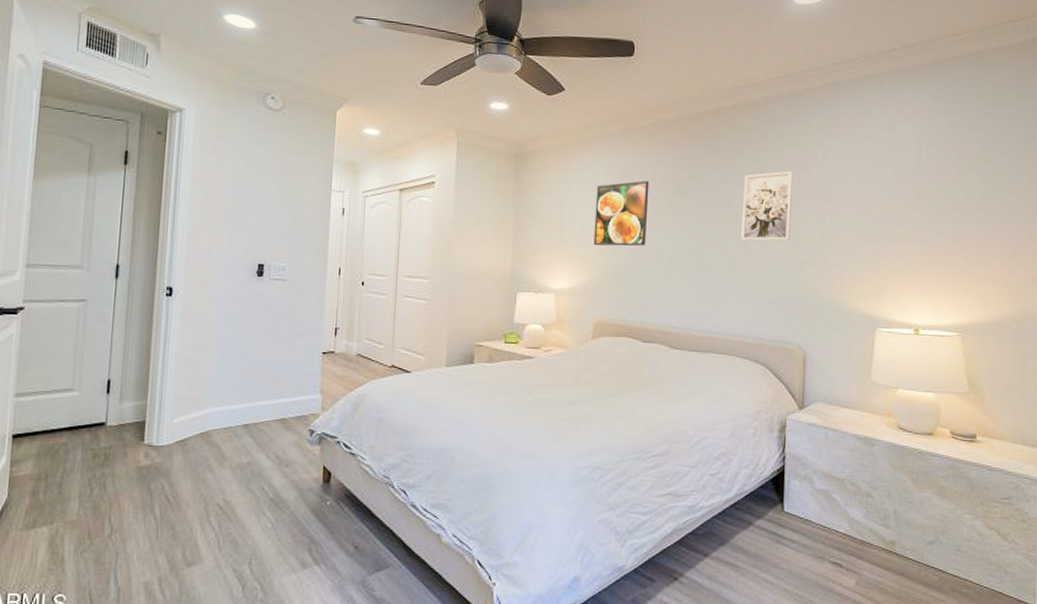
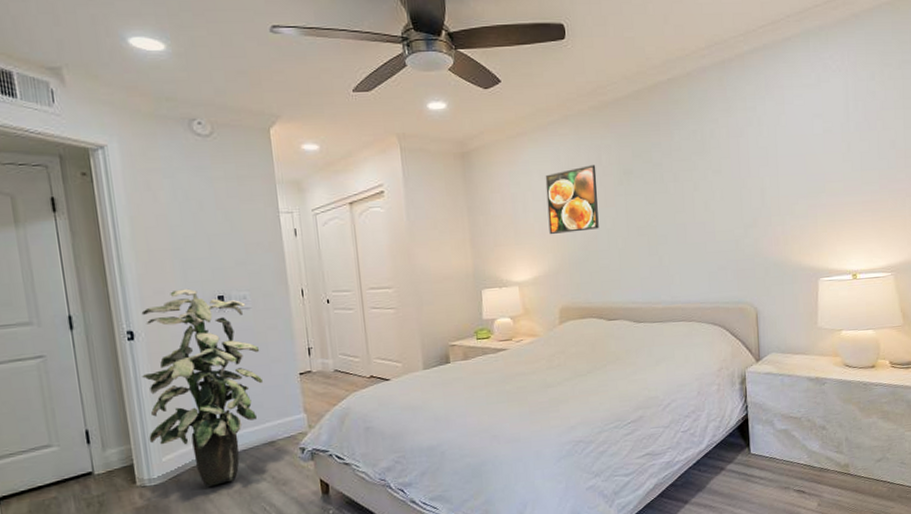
indoor plant: none [165,252,289,456] -> present [141,288,264,487]
wall art: present [741,170,794,241] -> none [686,138,734,212]

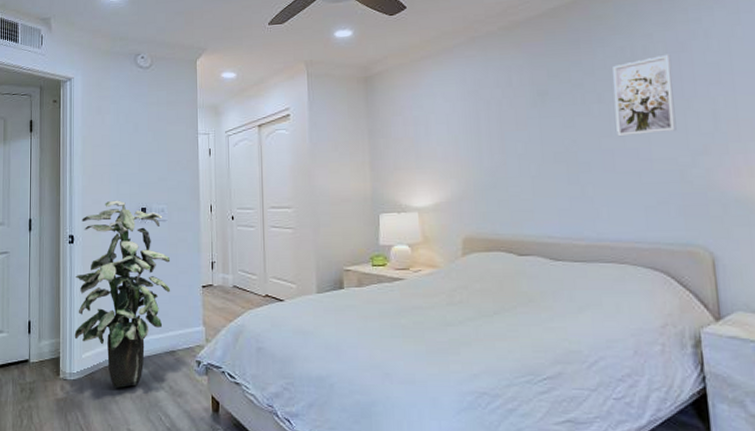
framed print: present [545,165,599,235] -> none [449,86,509,160]
wall art: none [686,138,734,212] -> present [613,54,677,137]

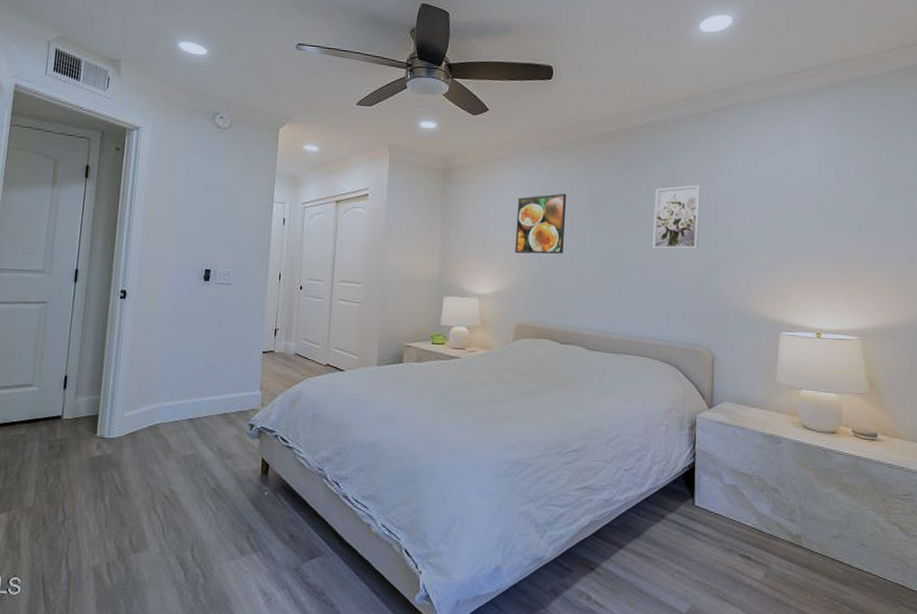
indoor plant: present [74,200,171,388] -> none [117,258,232,448]
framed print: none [449,86,509,160] -> present [515,193,567,254]

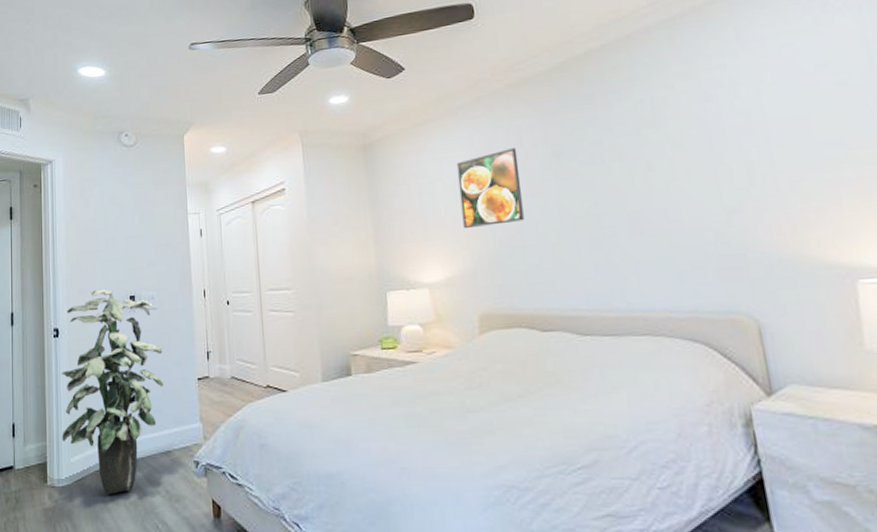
indoor plant: none [117,258,232,448] -> present [62,288,164,494]
wall art: present [653,184,701,250] -> none [632,104,708,197]

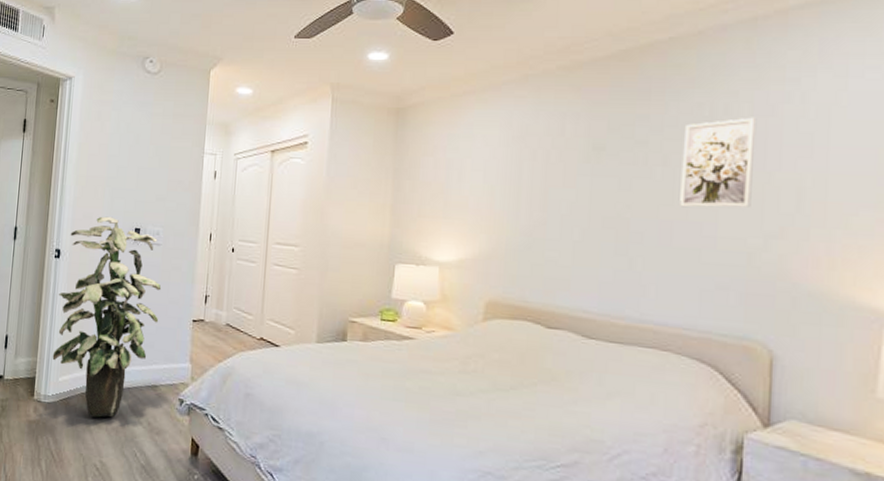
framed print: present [456,148,524,229] -> none [486,135,557,213]
wall art: none [632,104,708,197] -> present [680,117,757,208]

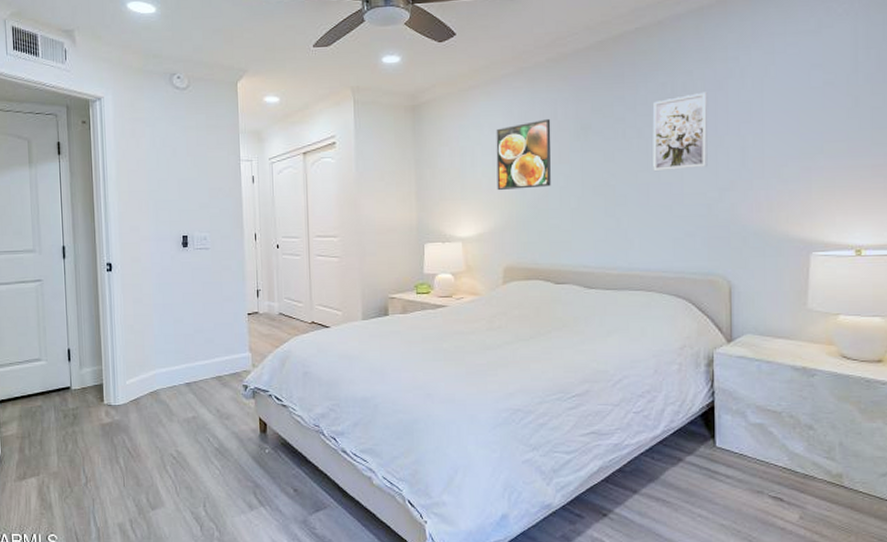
indoor plant: present [52,216,162,418] -> none [116,227,216,412]
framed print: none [486,135,557,213] -> present [496,119,551,191]

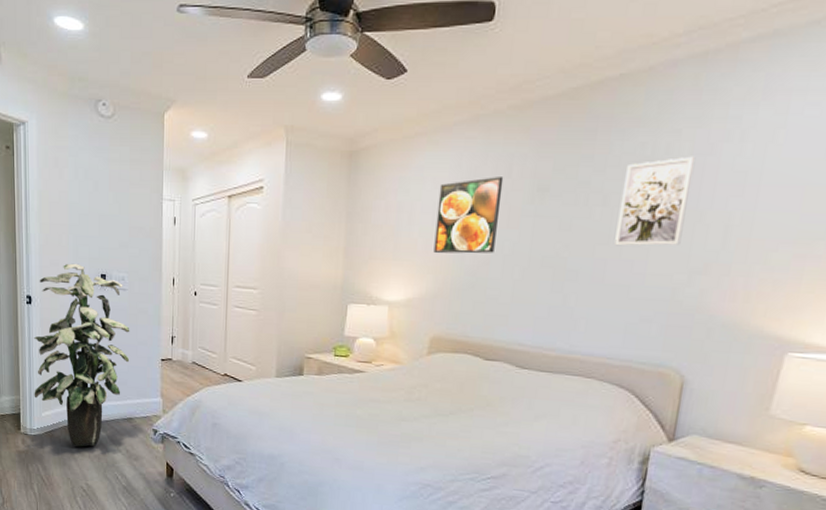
indoor plant: none [116,227,216,412] -> present [34,263,130,447]

